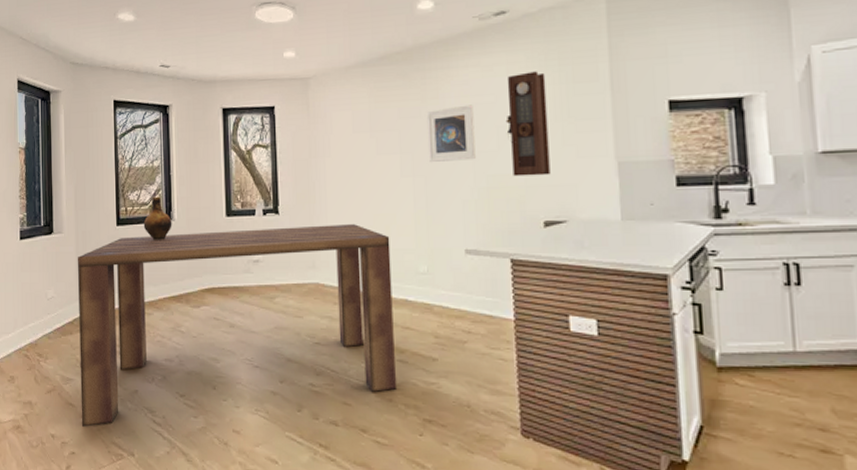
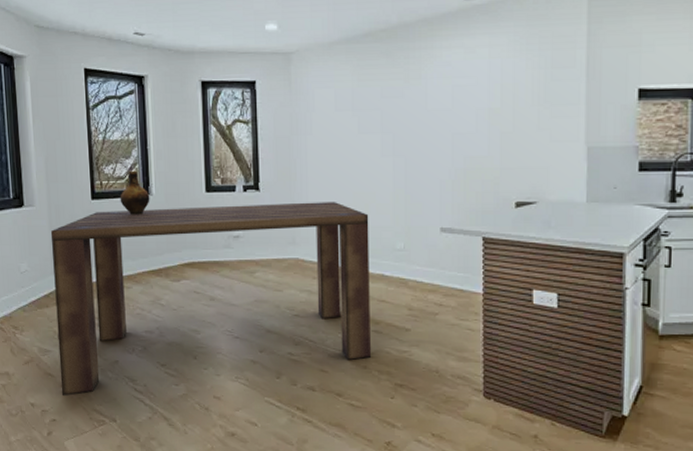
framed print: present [426,104,476,162] -> none [408,86,455,142]
pendulum clock: present [505,71,551,177] -> none [485,55,526,159]

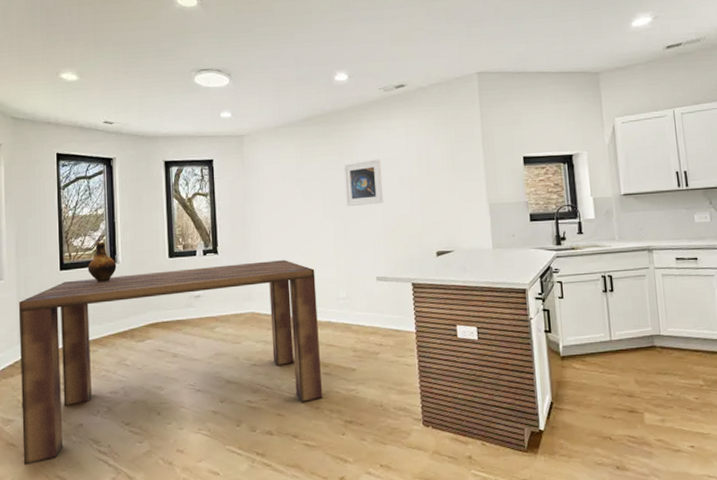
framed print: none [408,86,455,142] -> present [343,159,383,206]

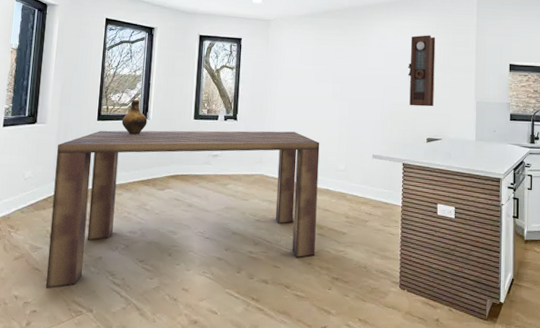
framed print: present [343,159,383,206] -> none [353,53,387,92]
pendulum clock: none [406,133,441,217] -> present [407,35,436,107]

